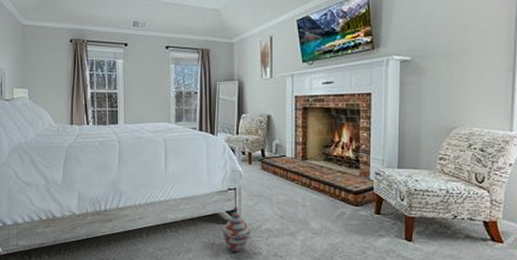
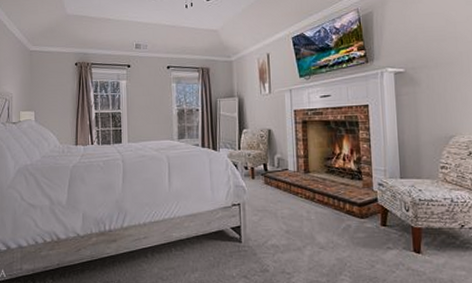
woven basket: present [221,206,251,252] -> none [226,222,257,270]

